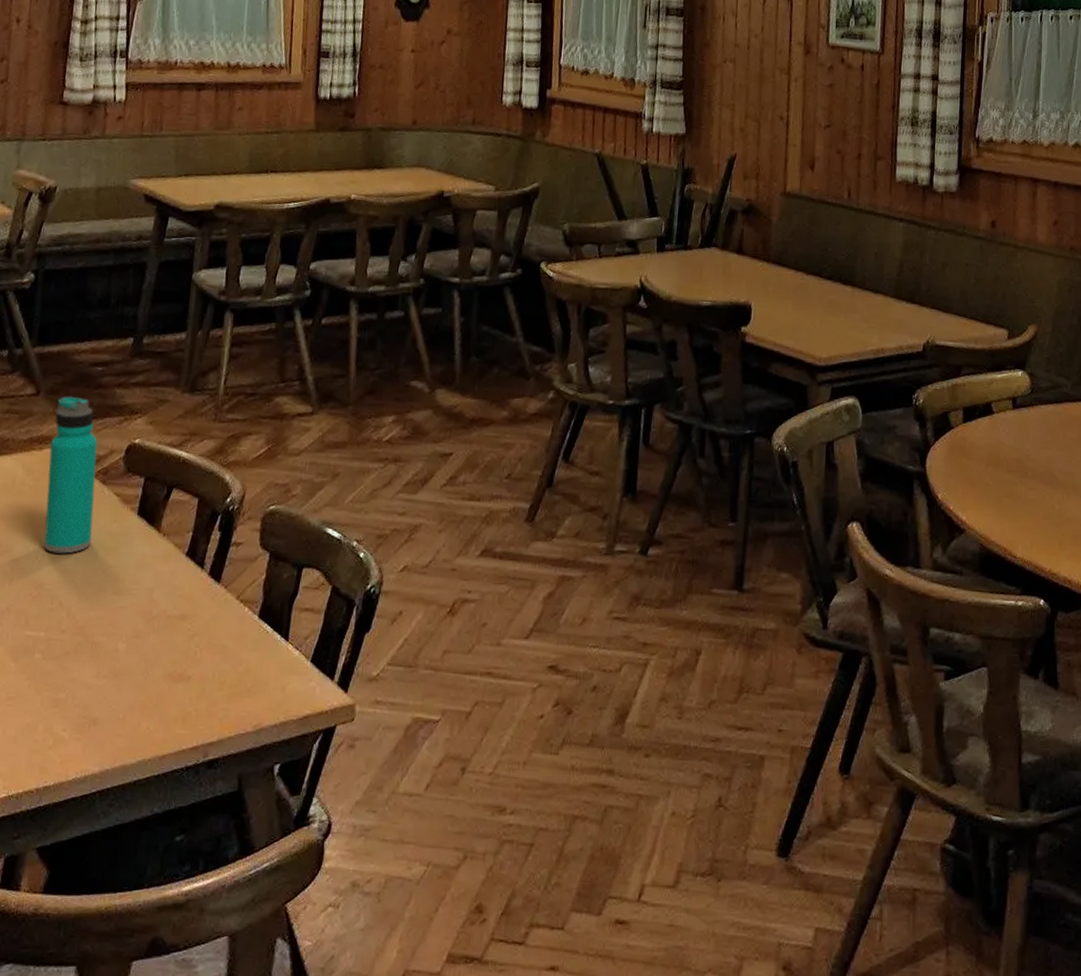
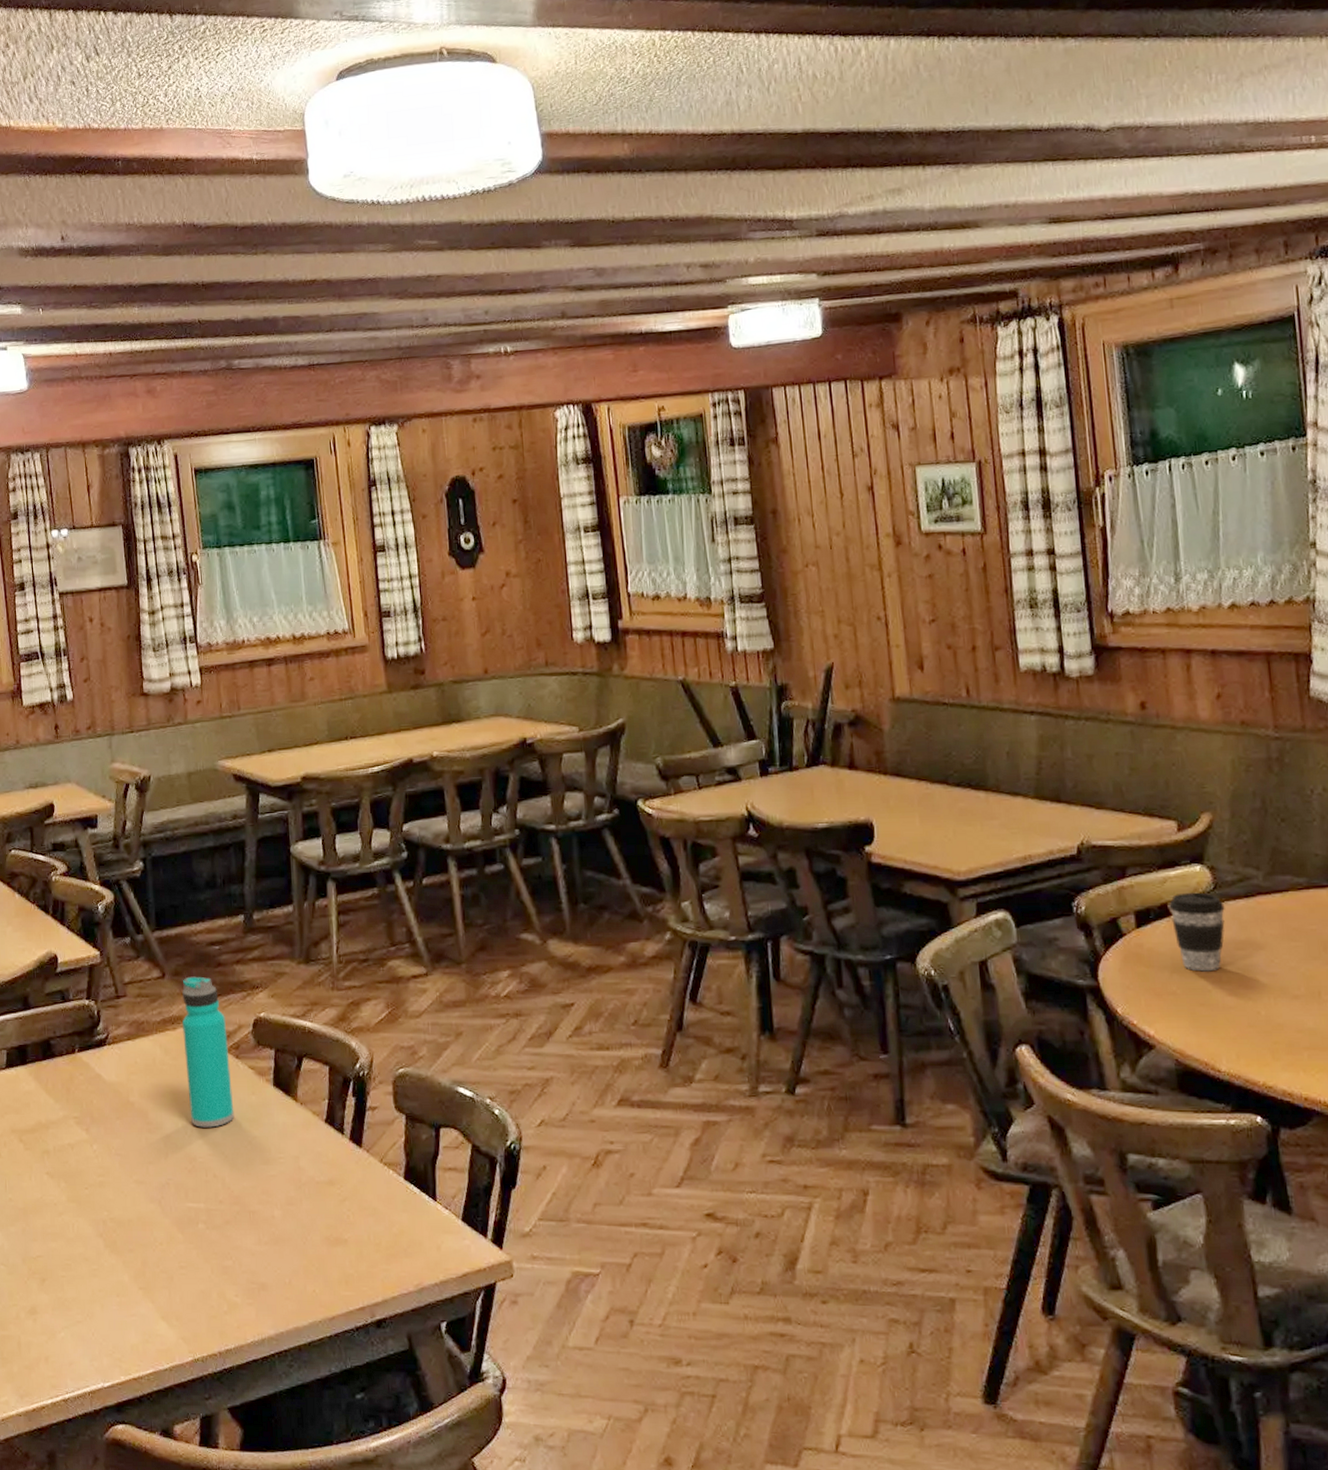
coffee cup: none [992,394,1038,467] -> present [1169,892,1225,972]

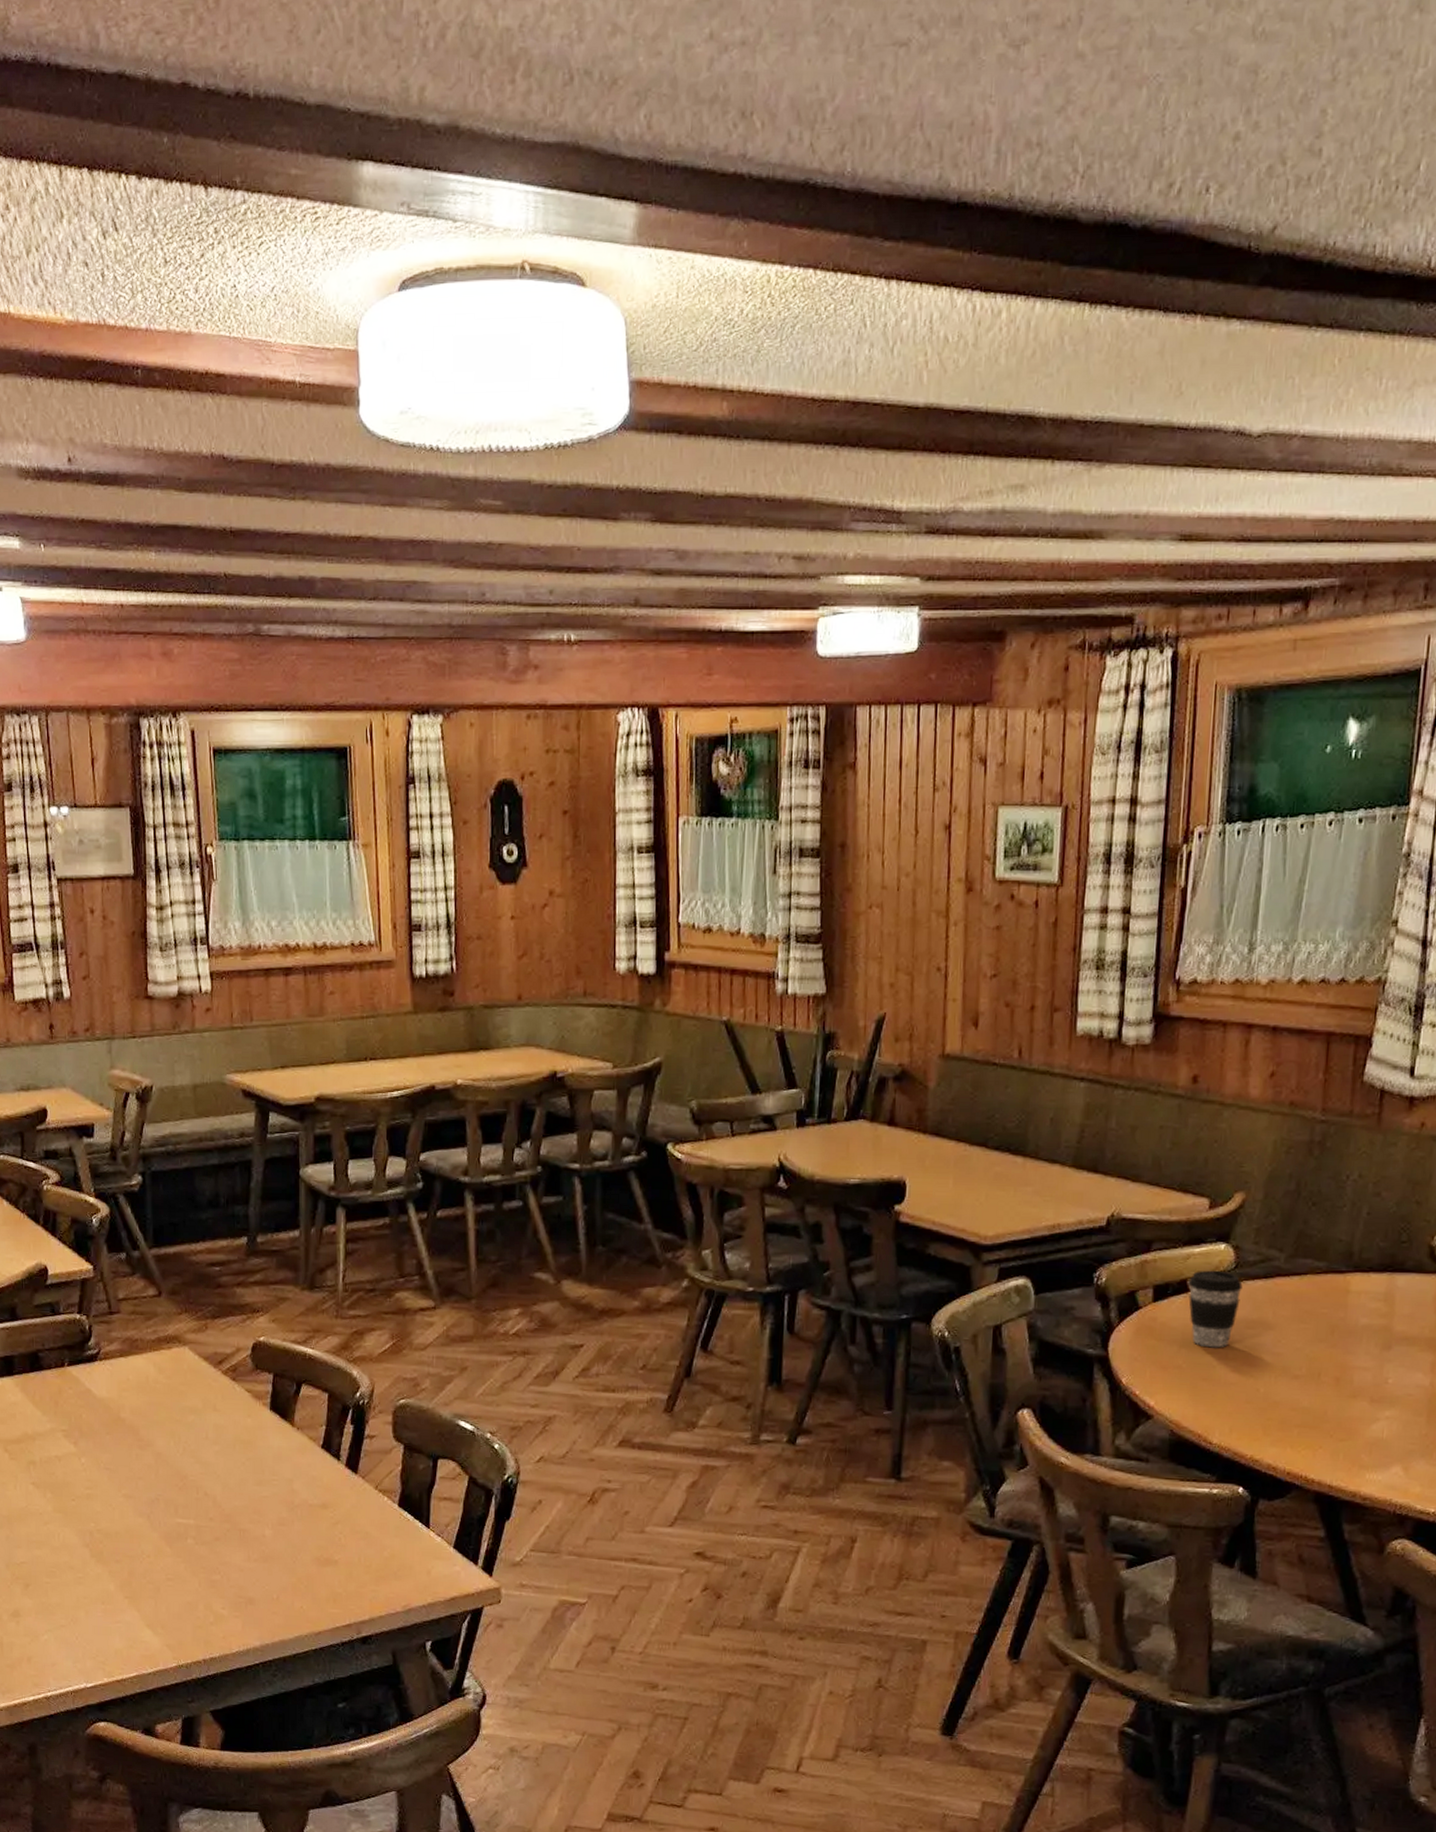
water bottle: present [182,976,235,1128] -> none [178,1296,229,1447]

